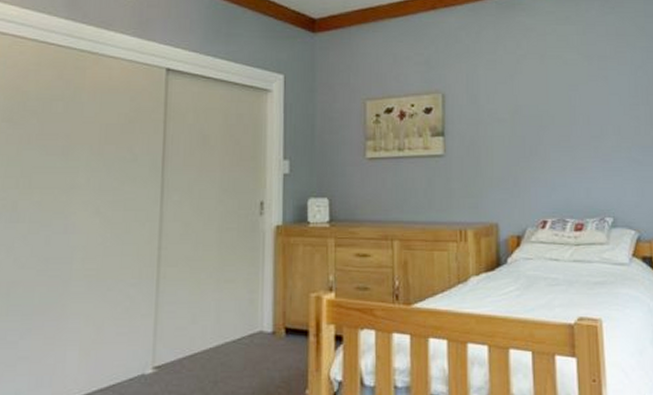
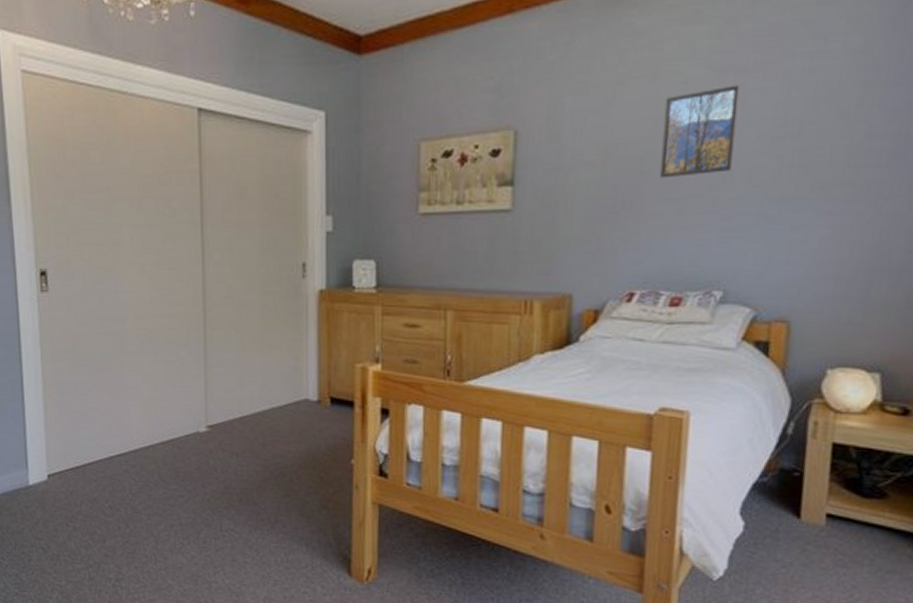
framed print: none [553,67,605,132] -> present [659,85,740,179]

